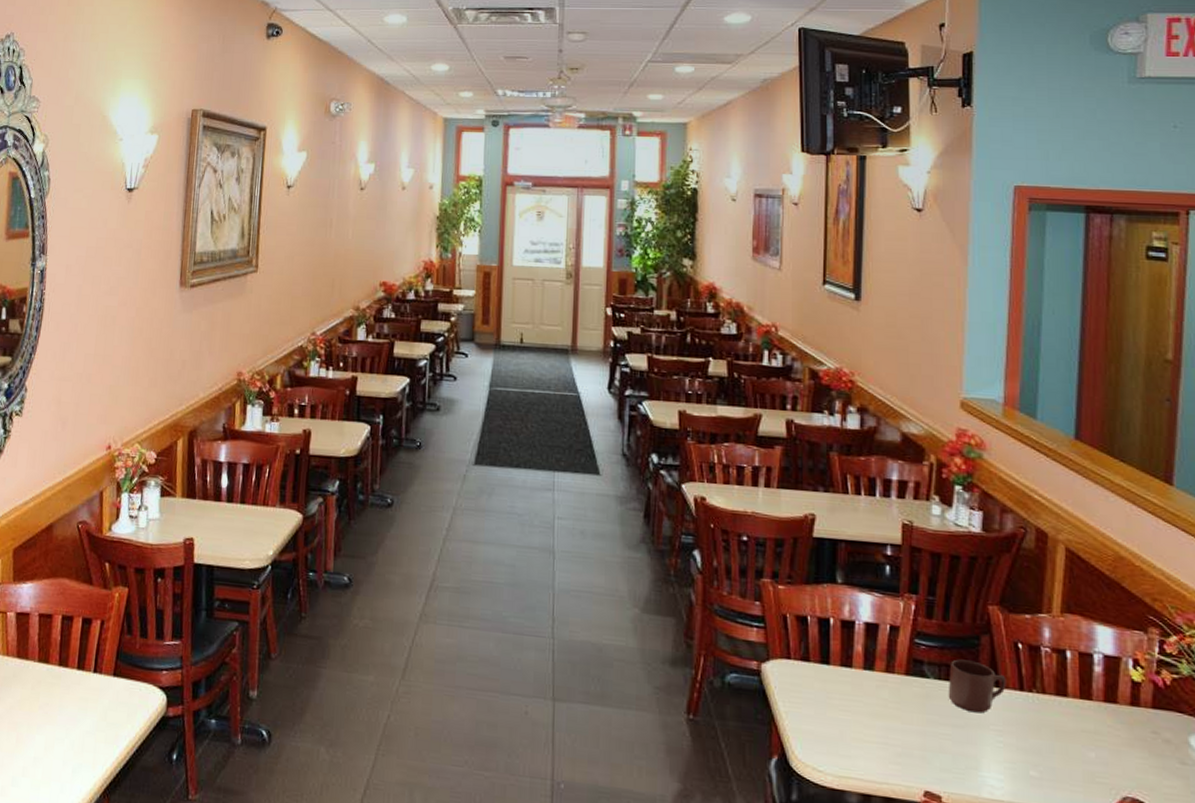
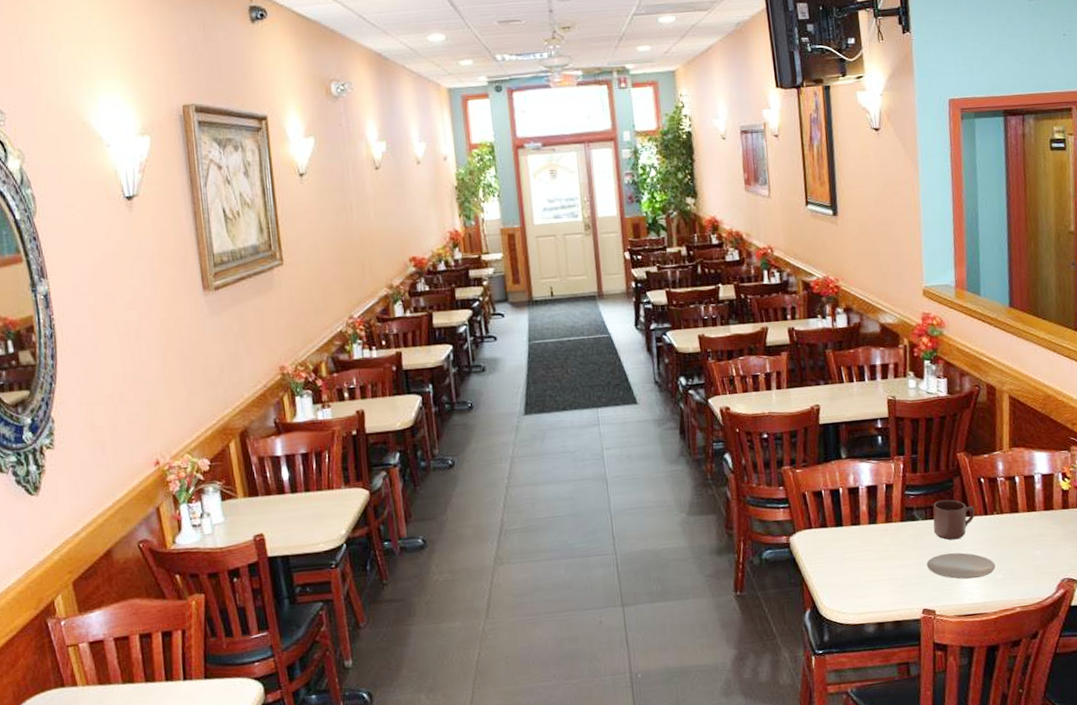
plate: none [934,727,1029,769] -> present [926,552,996,579]

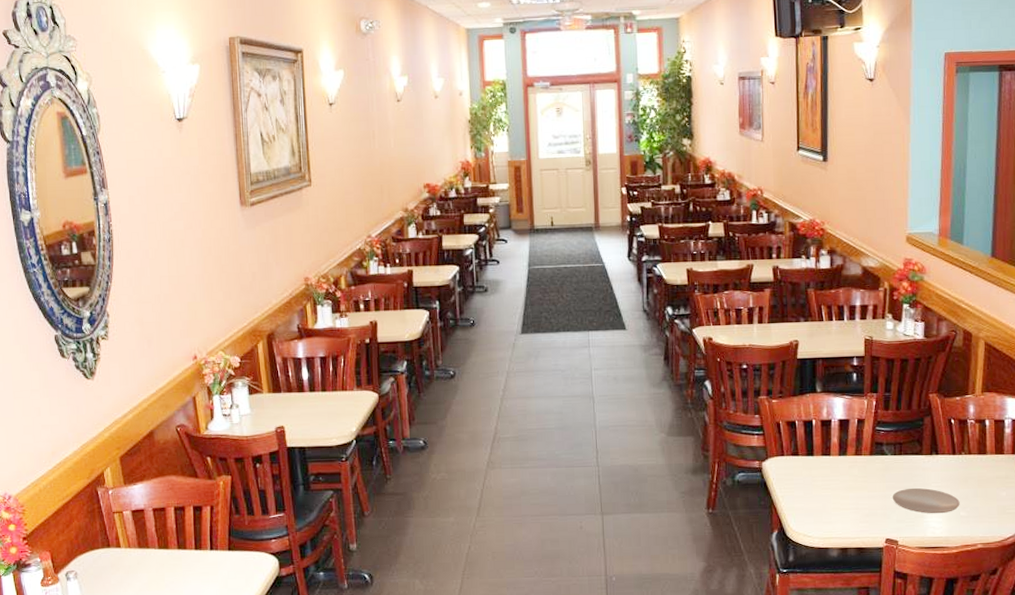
mug: present [933,499,975,540] -> none [901,437,943,476]

